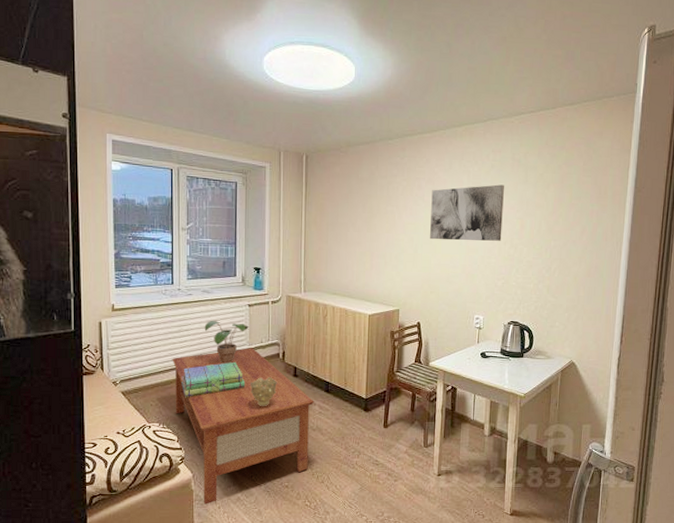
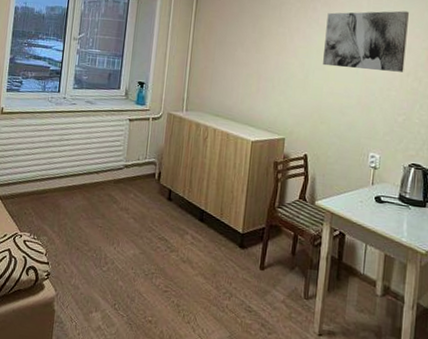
coffee table: present [172,348,314,504] -> none [47,164,187,329]
stack of books: present [181,361,246,398] -> none [56,177,119,210]
potted plant: present [204,321,249,364] -> none [84,132,128,179]
decorative bowl: present [250,377,277,407] -> none [122,196,150,230]

